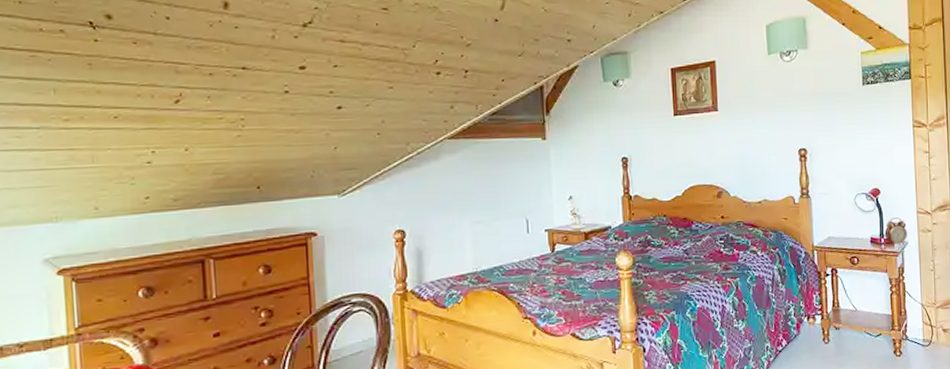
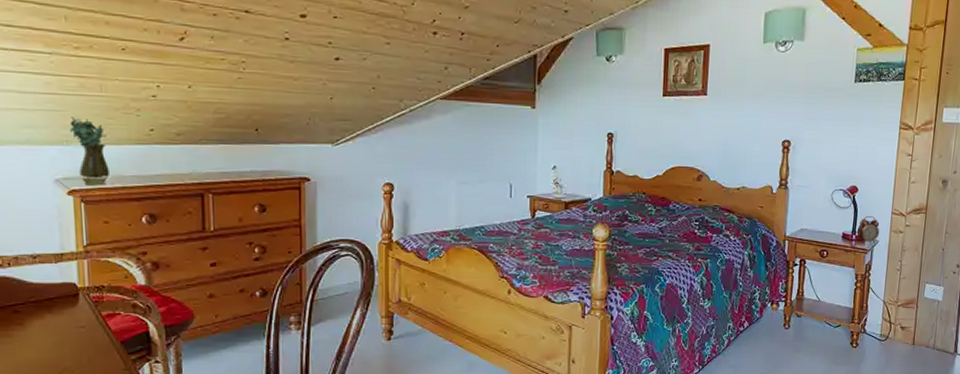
vase: none [59,191,104,263] -> present [70,117,111,186]

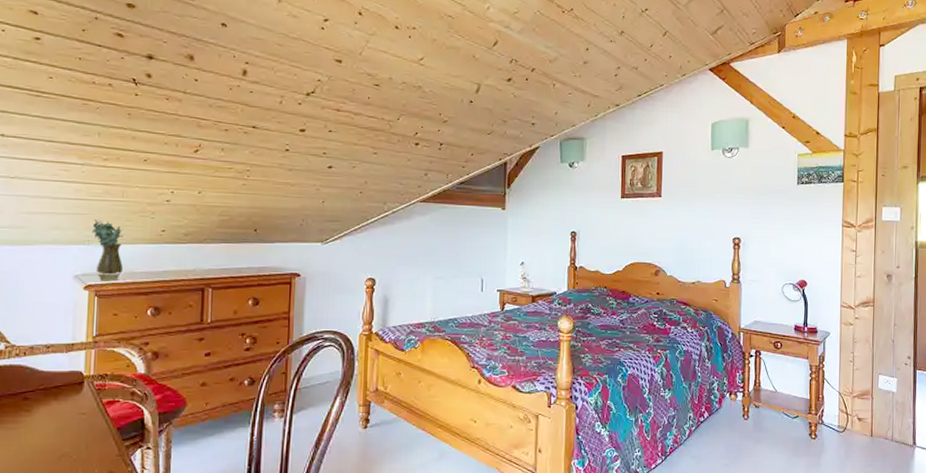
alarm clock: present [857,216,880,243] -> none [808,309,831,335]

